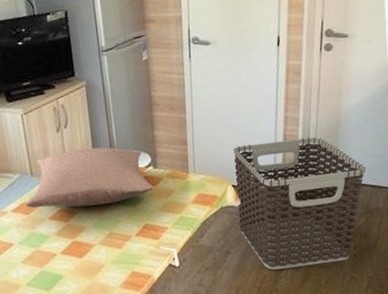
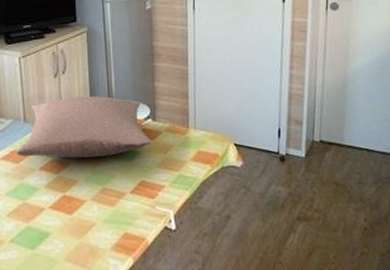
clothes hamper: present [233,137,366,270] -> none [236,97,376,240]

